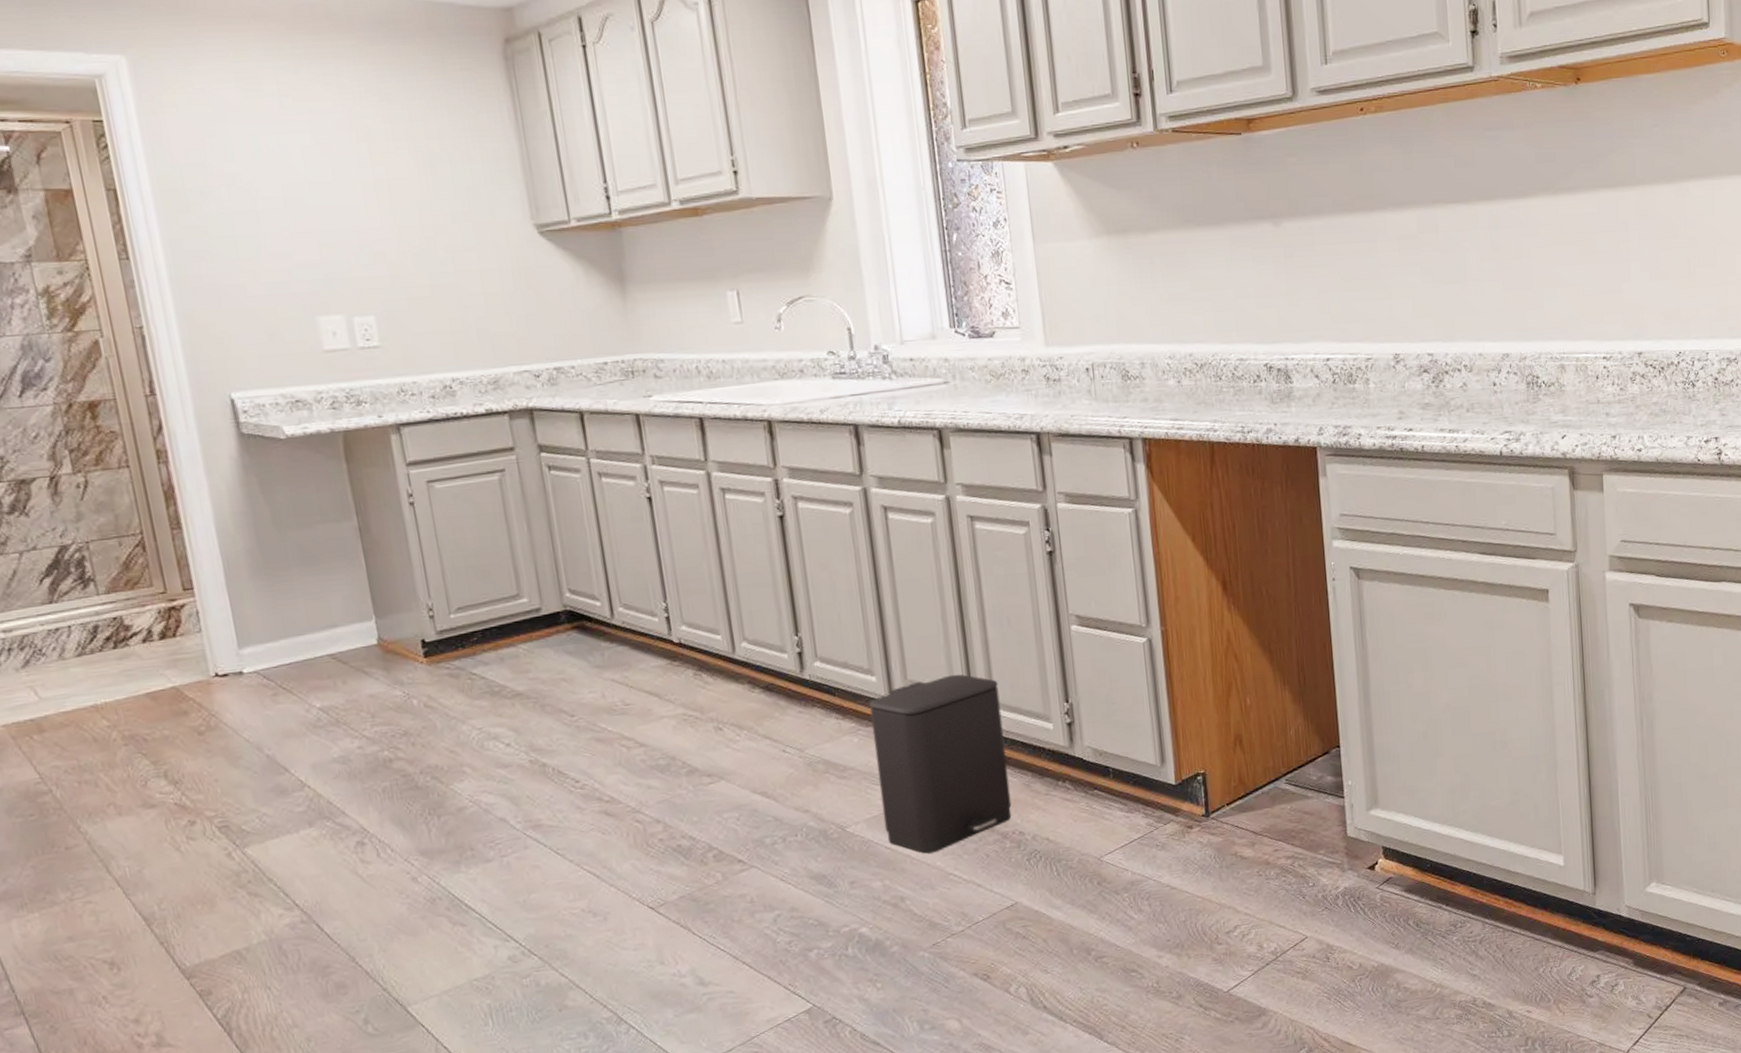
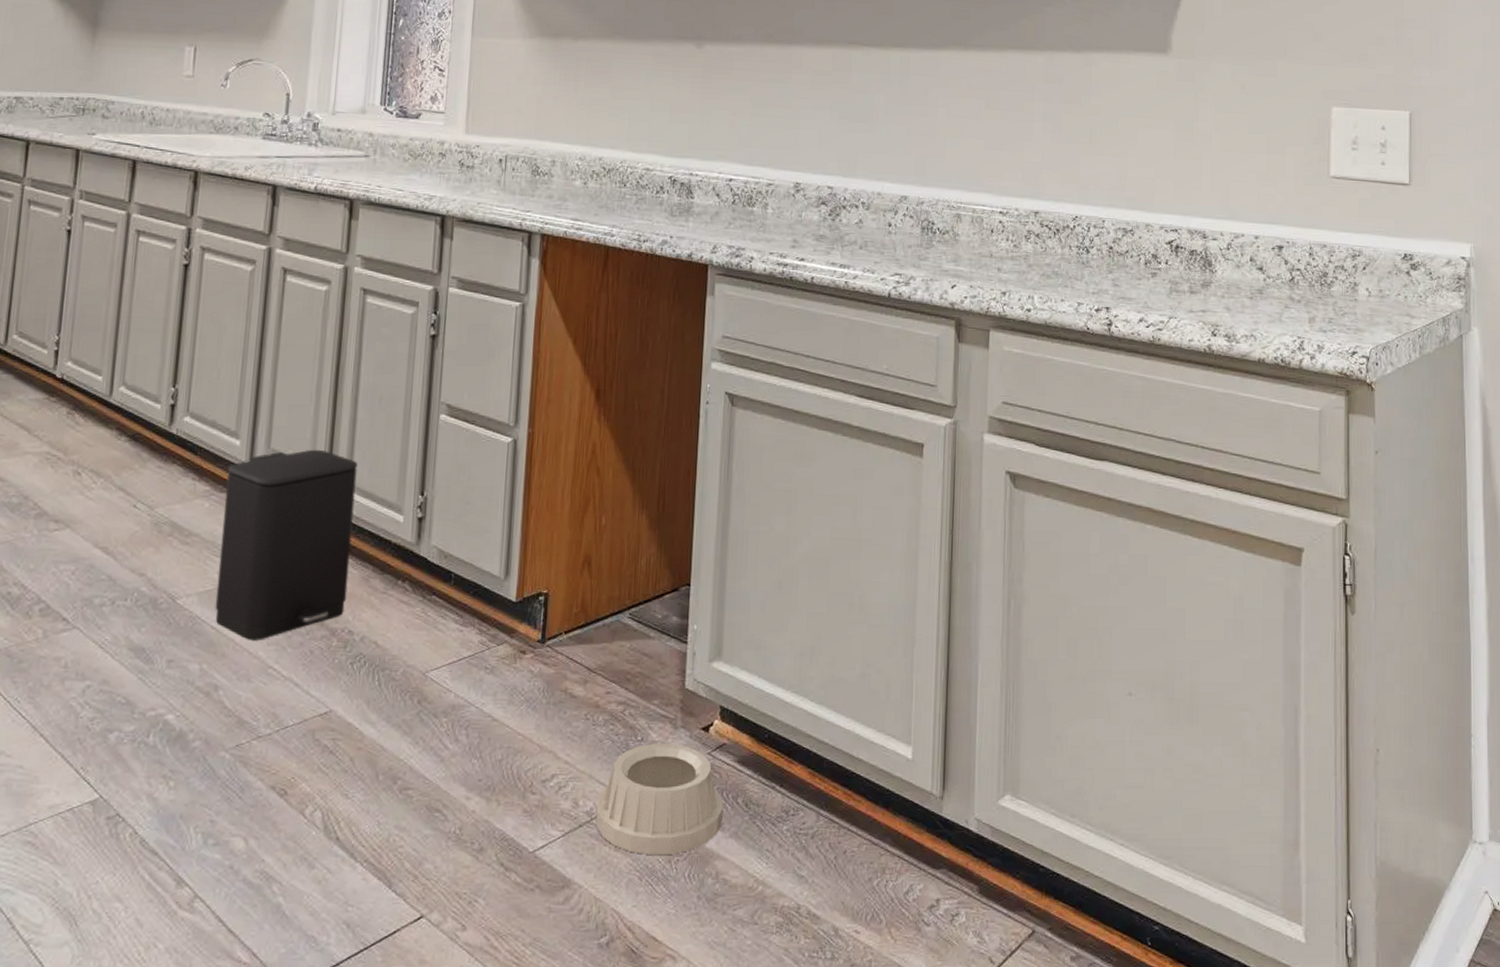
pet bowl: none [1279,884,1397,979] -> present [595,743,723,856]

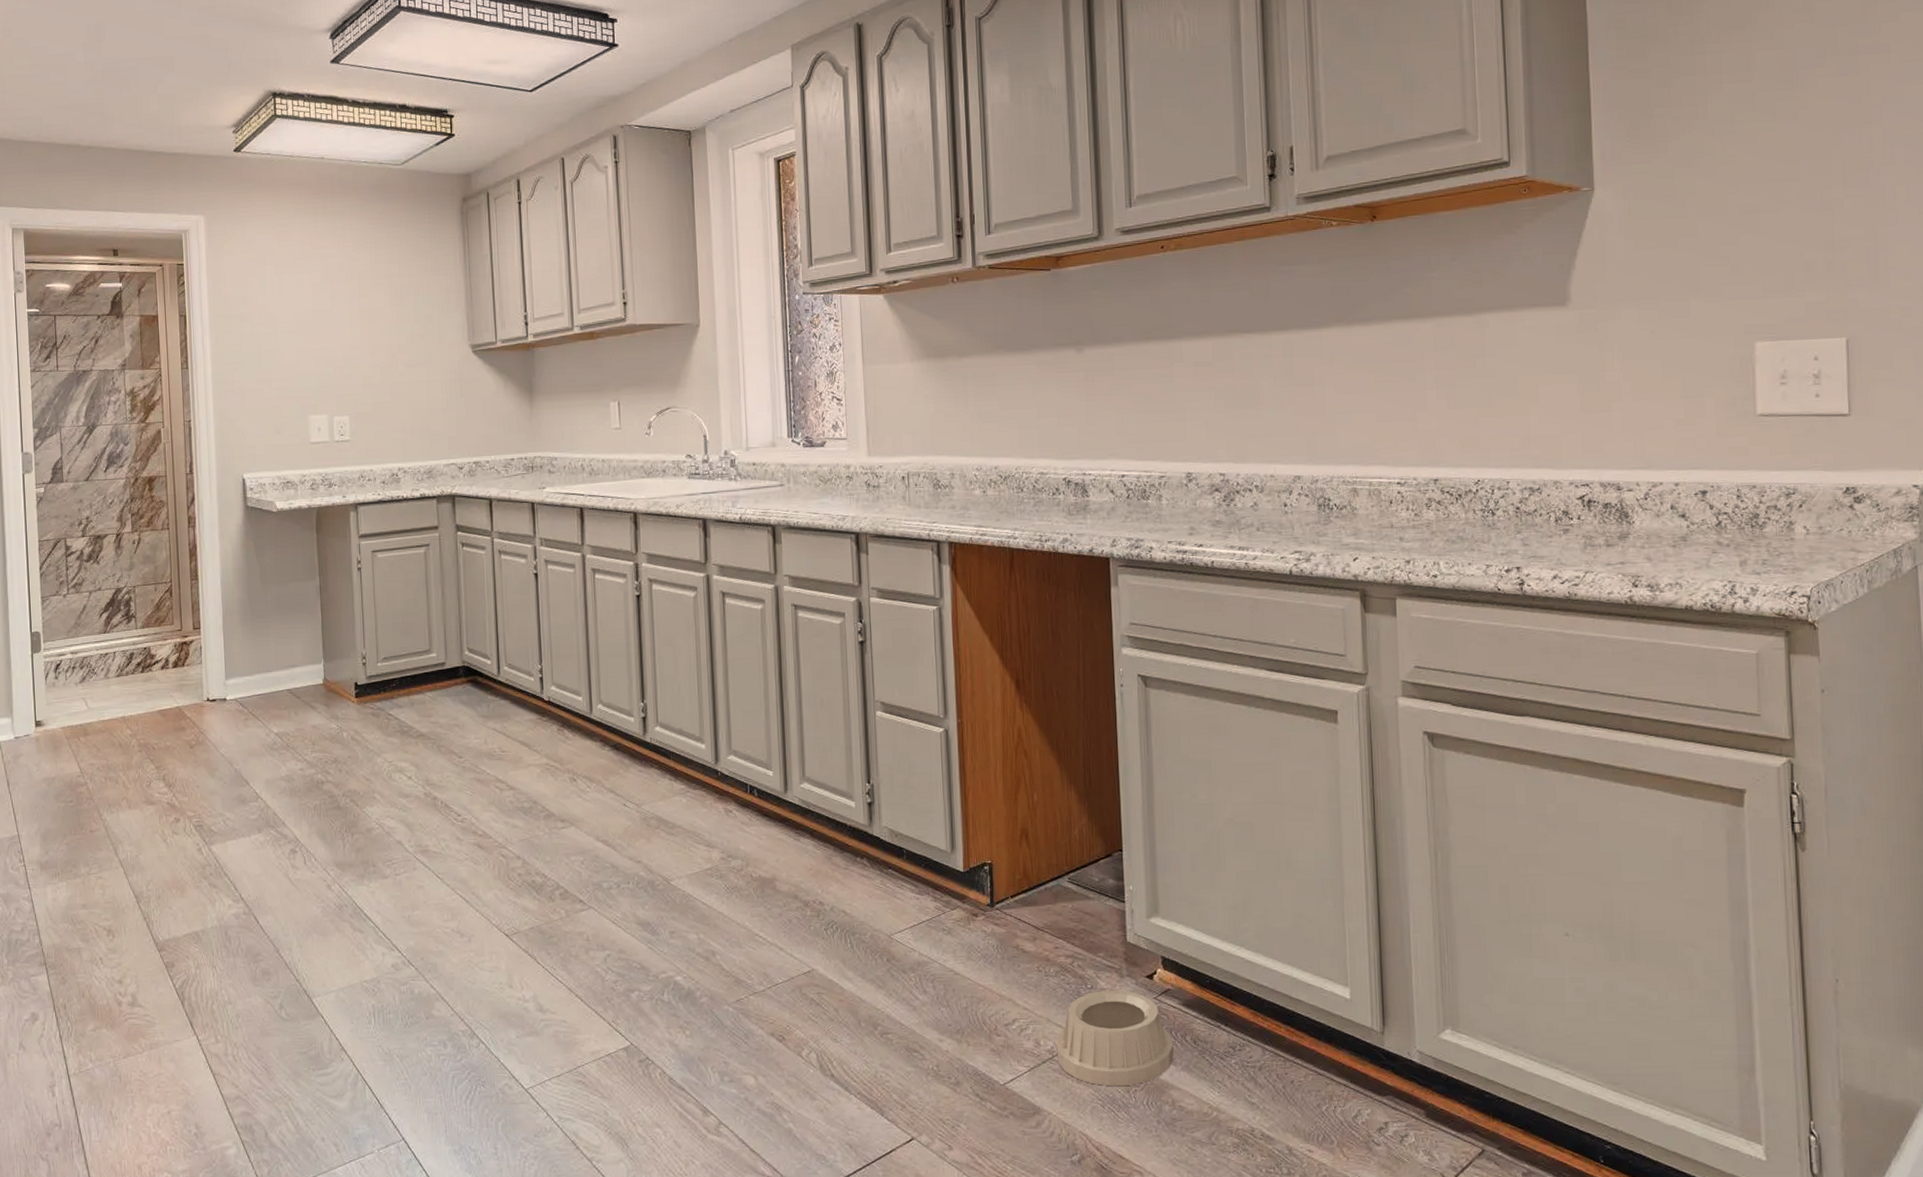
pedal bin: present [215,449,358,639] -> none [697,748,814,912]

